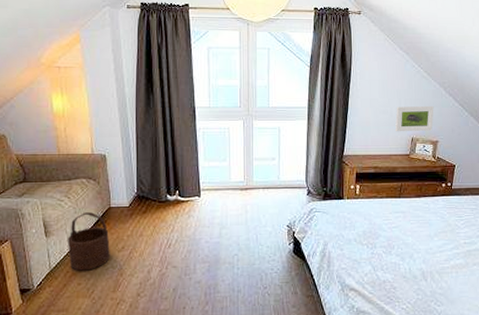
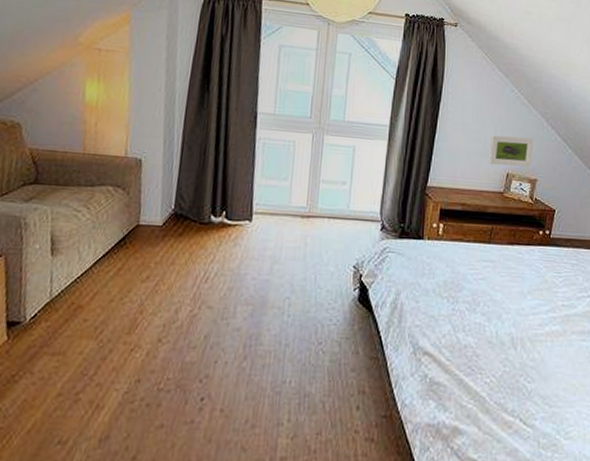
wooden bucket: present [67,212,110,271] -> none [76,228,133,304]

